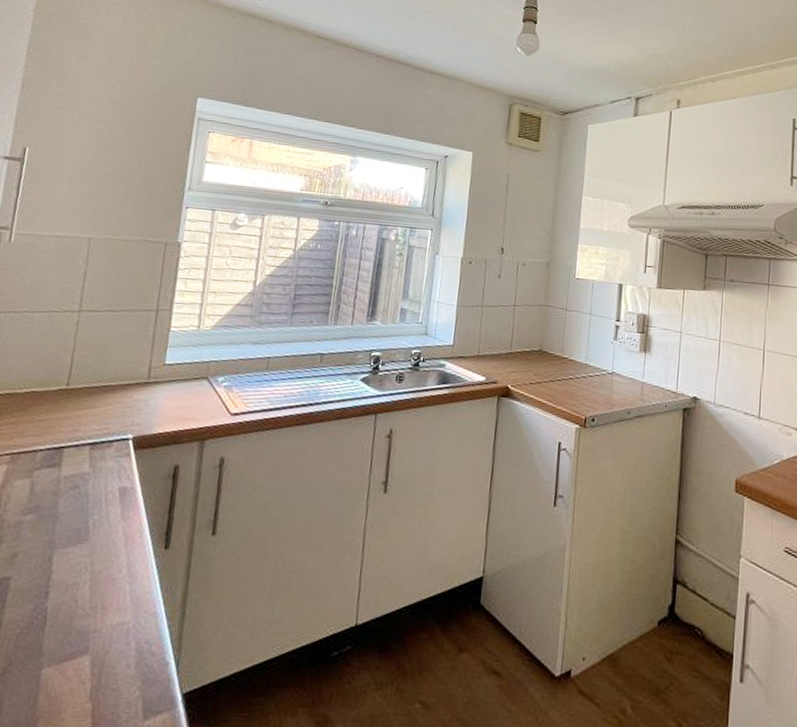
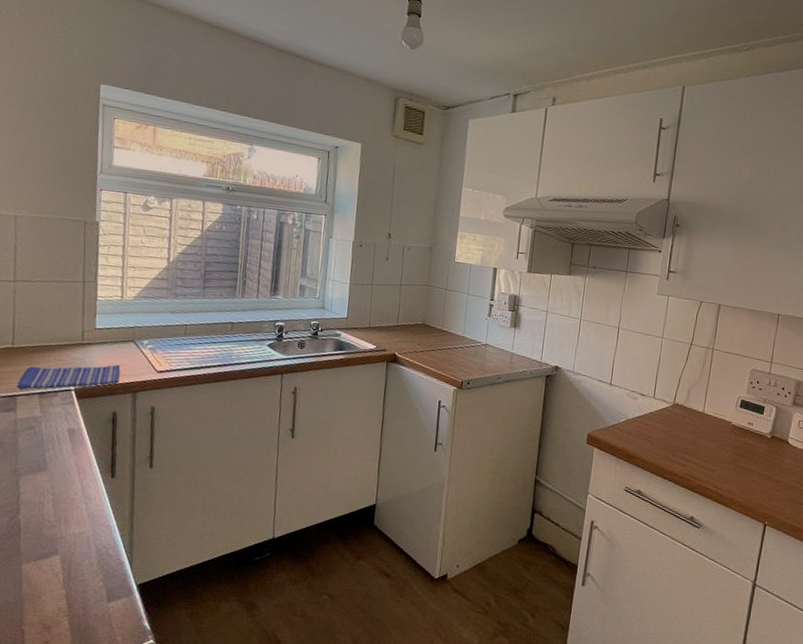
dish towel: none [65,406,189,440] -> present [17,364,121,390]

